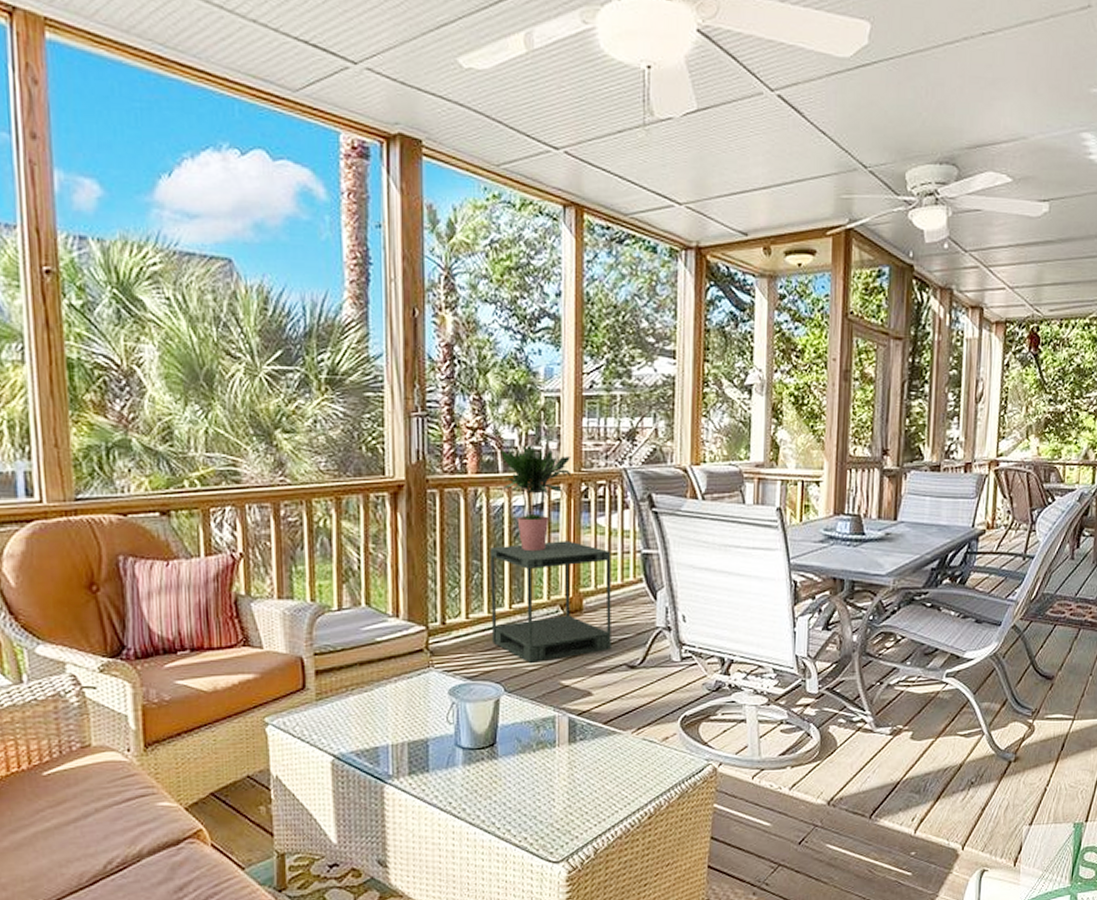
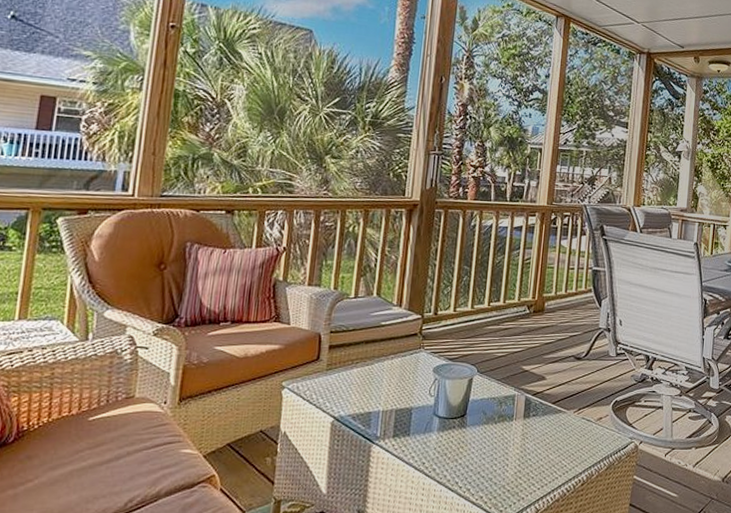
side table: present [490,540,612,664] -> none [472,255,570,351]
potted plant: present [500,444,572,552] -> none [493,181,546,263]

